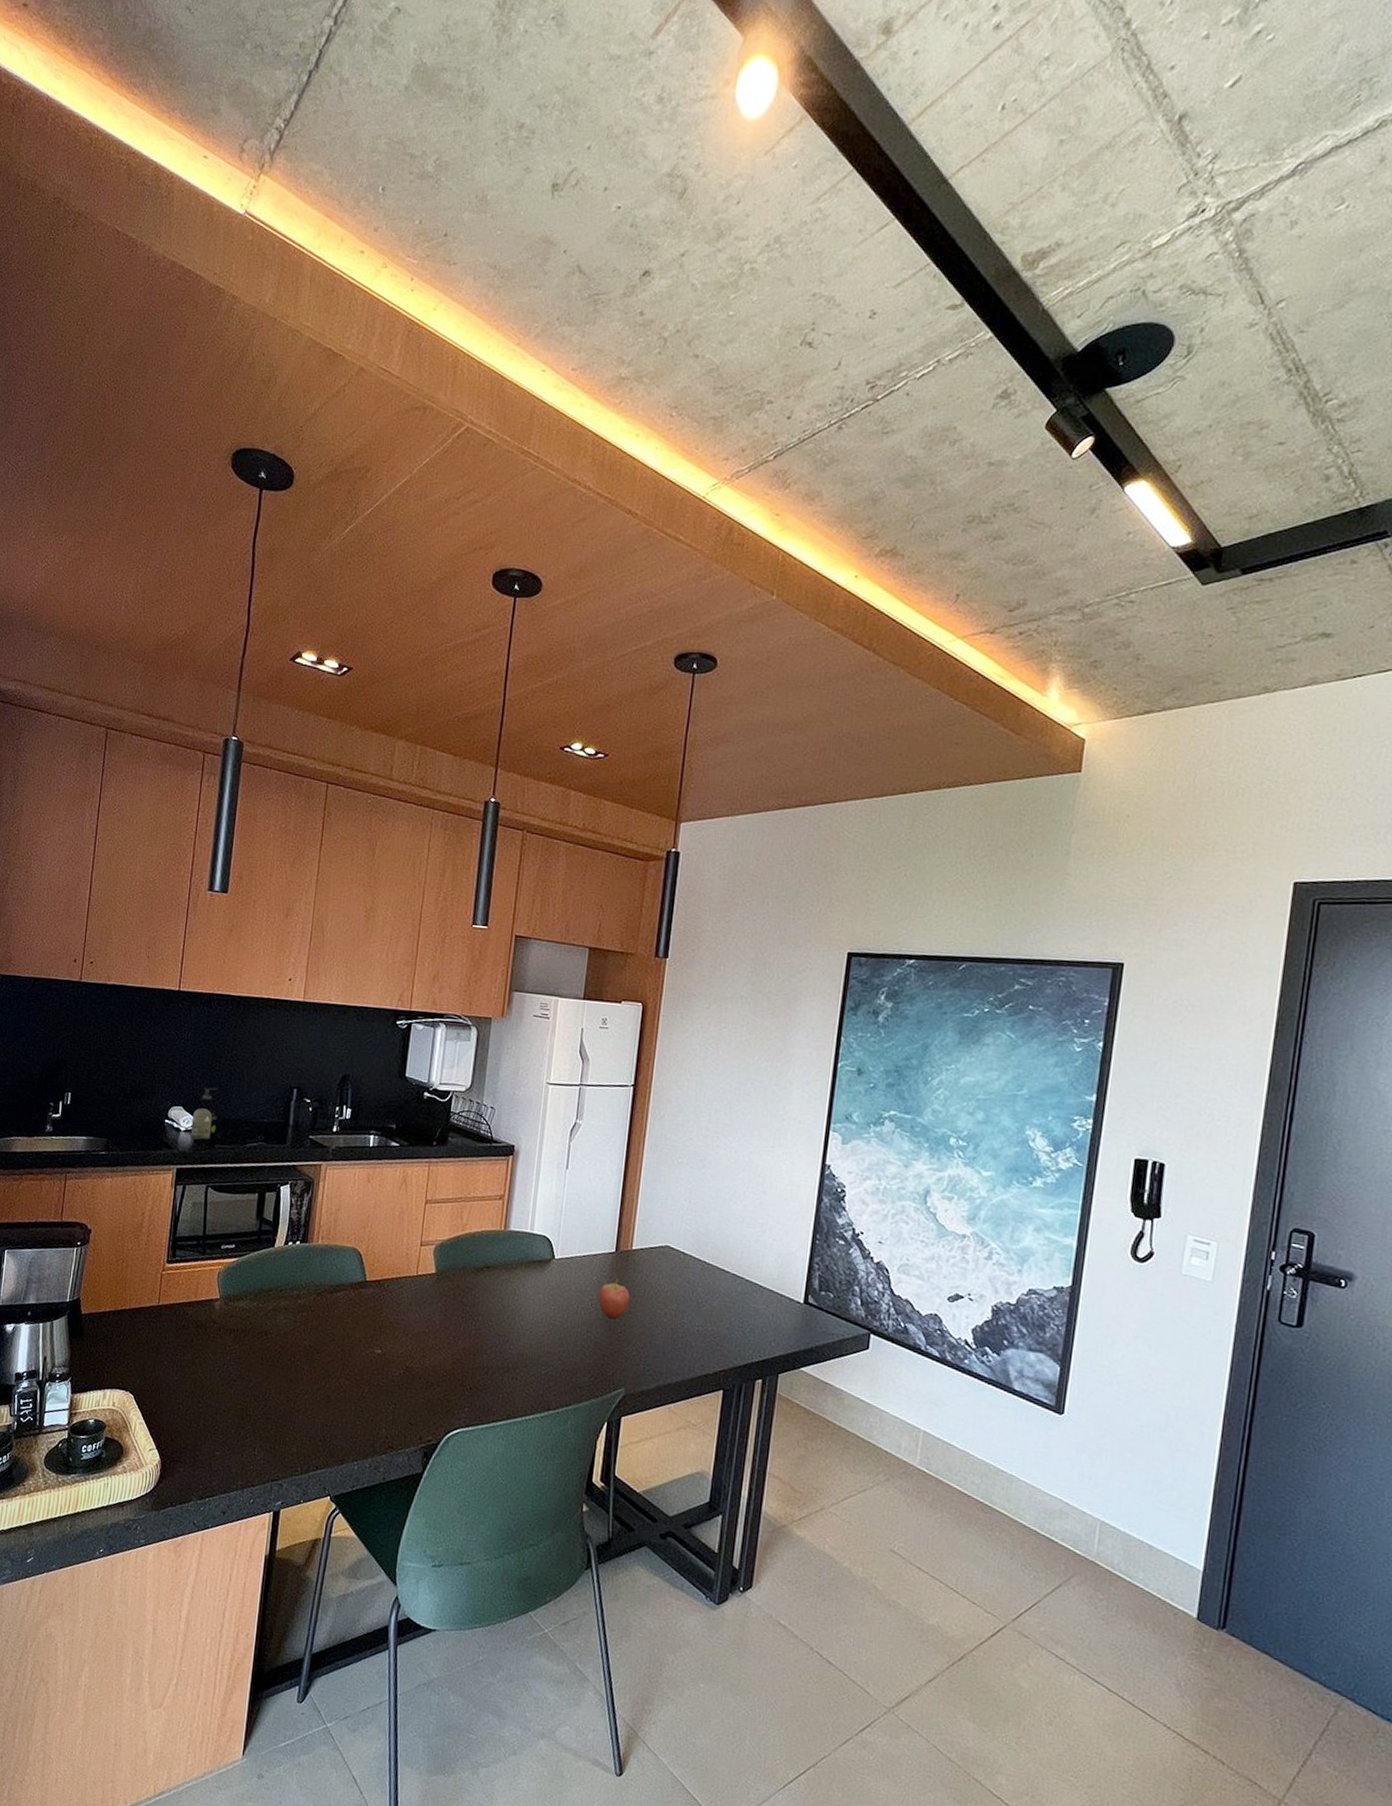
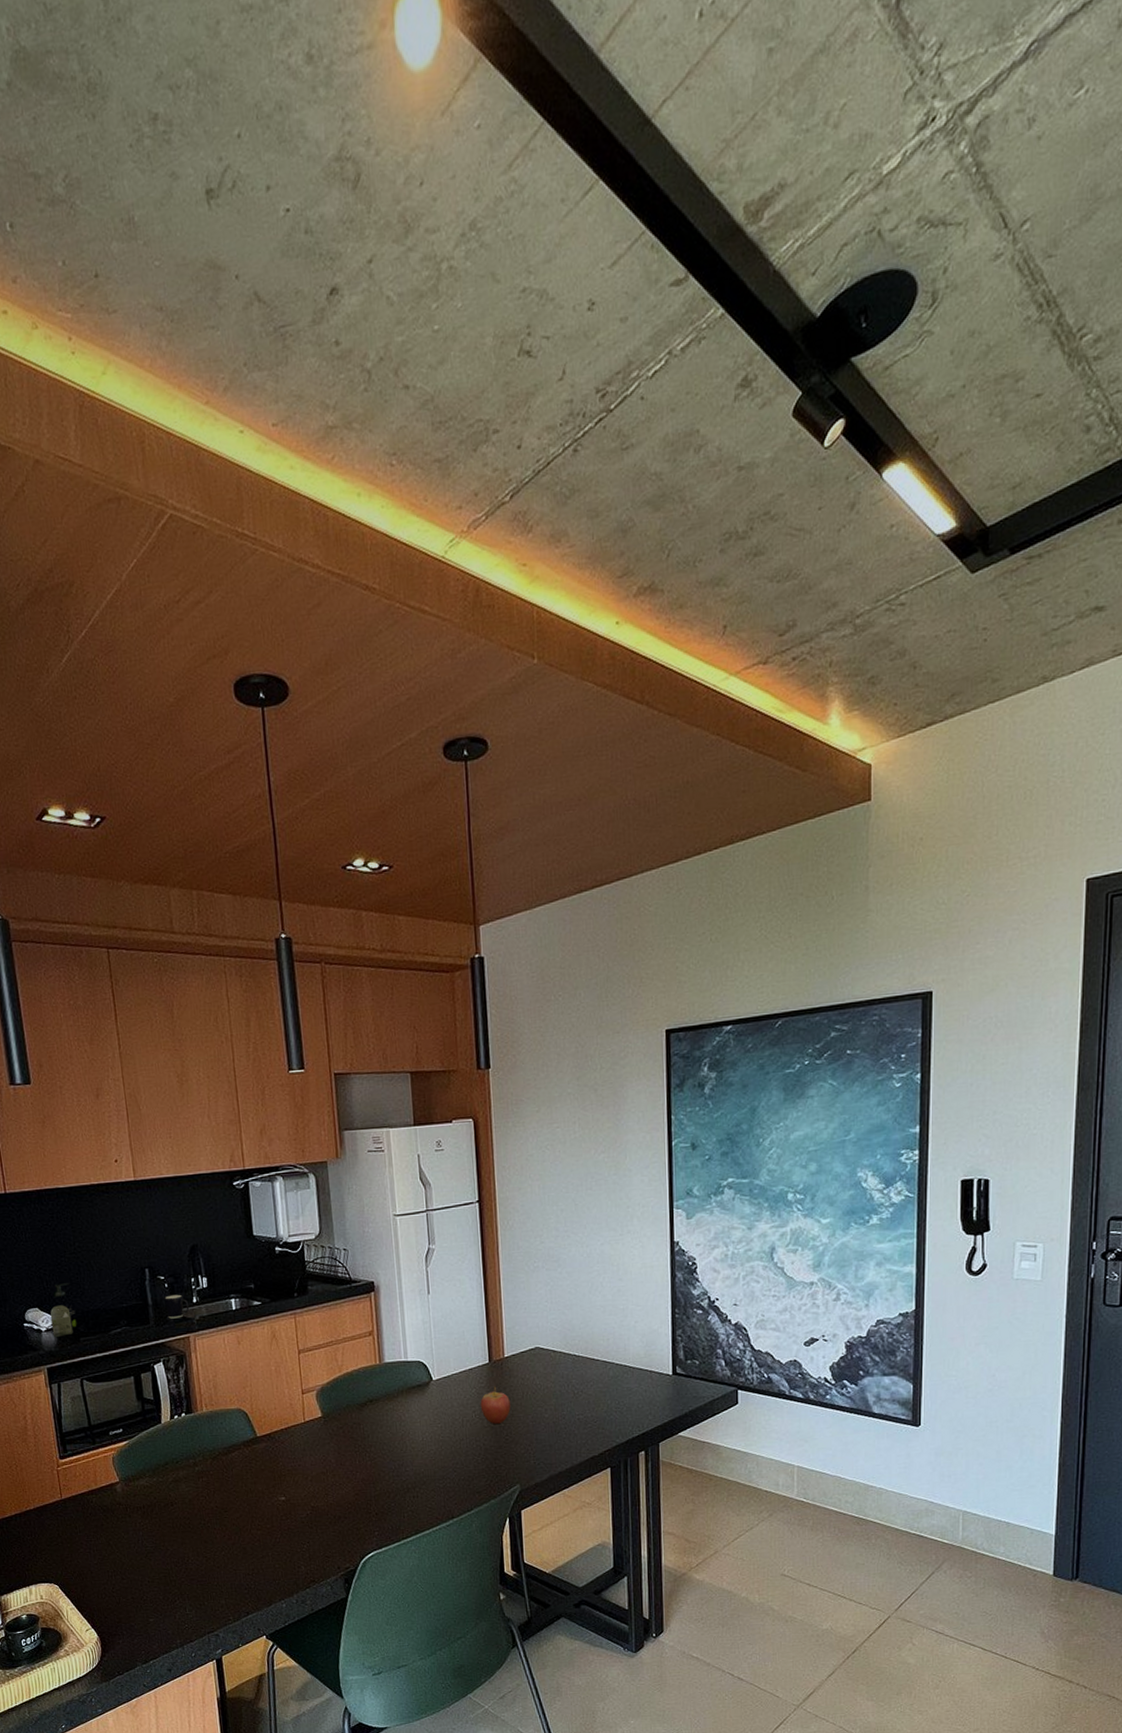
mug: none [305,1119,329,1145] -> present [164,1294,190,1319]

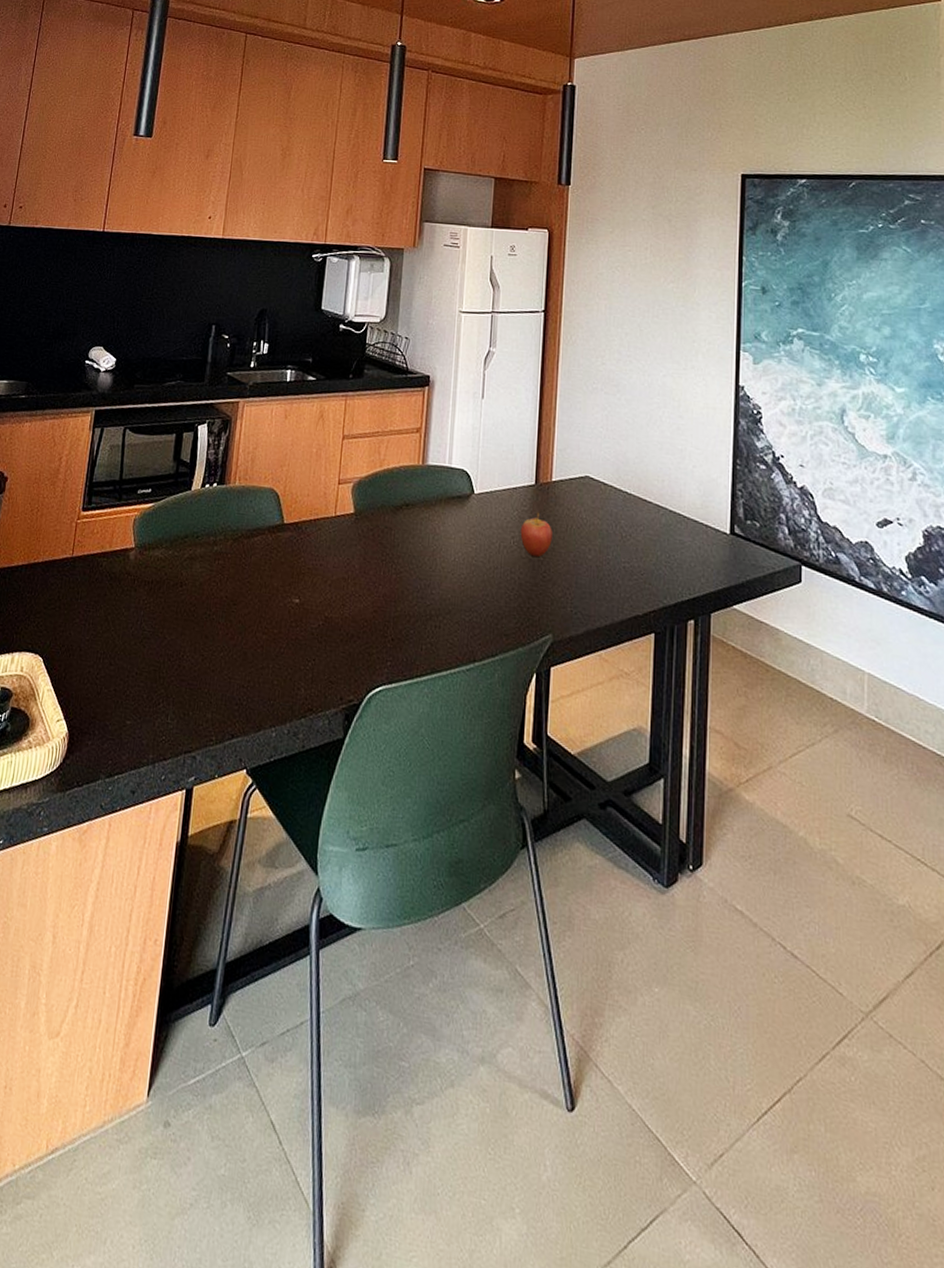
soap dispenser: present [50,1283,77,1338] -> none [110,326,138,381]
mug: present [164,1294,190,1319] -> none [222,355,246,381]

